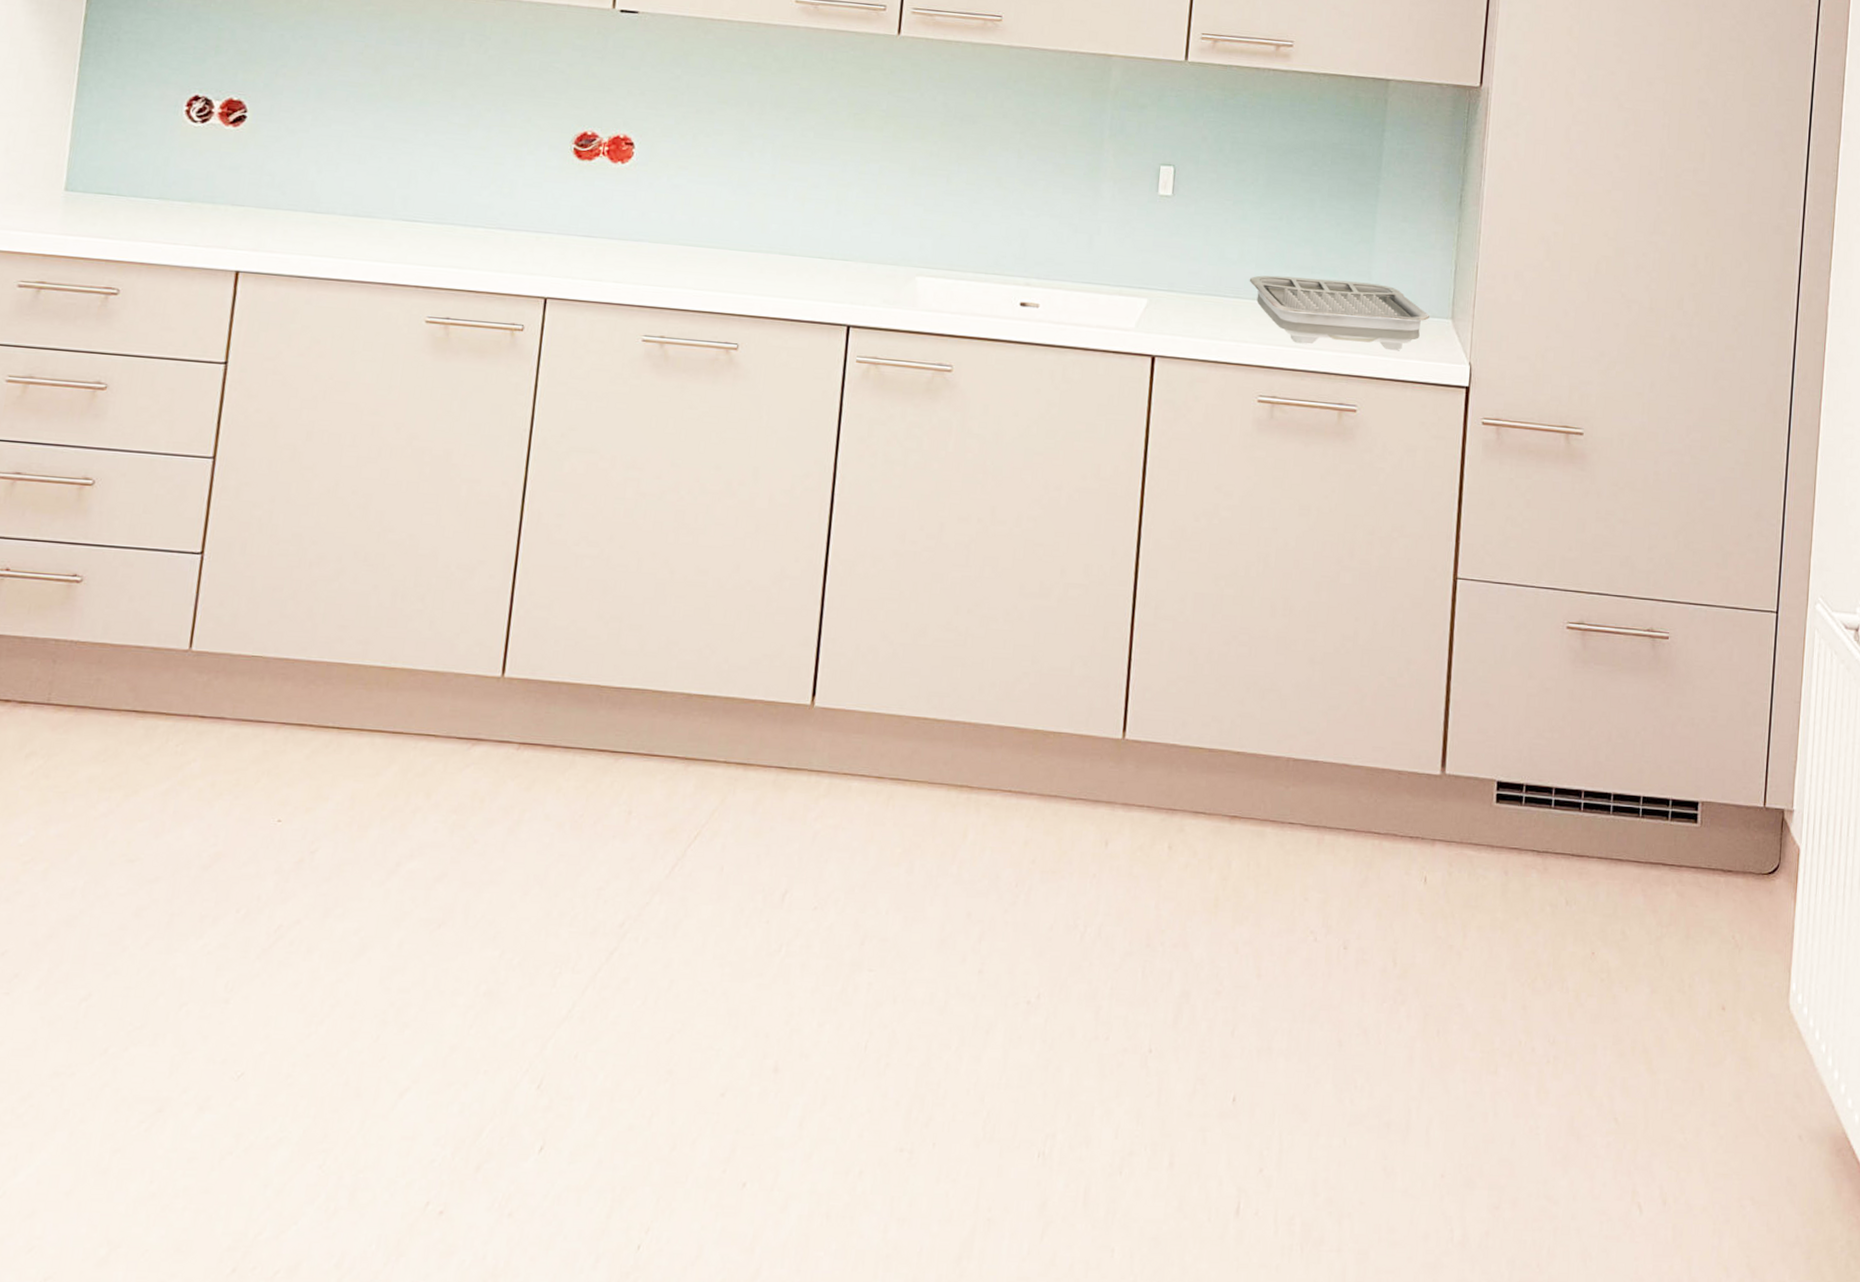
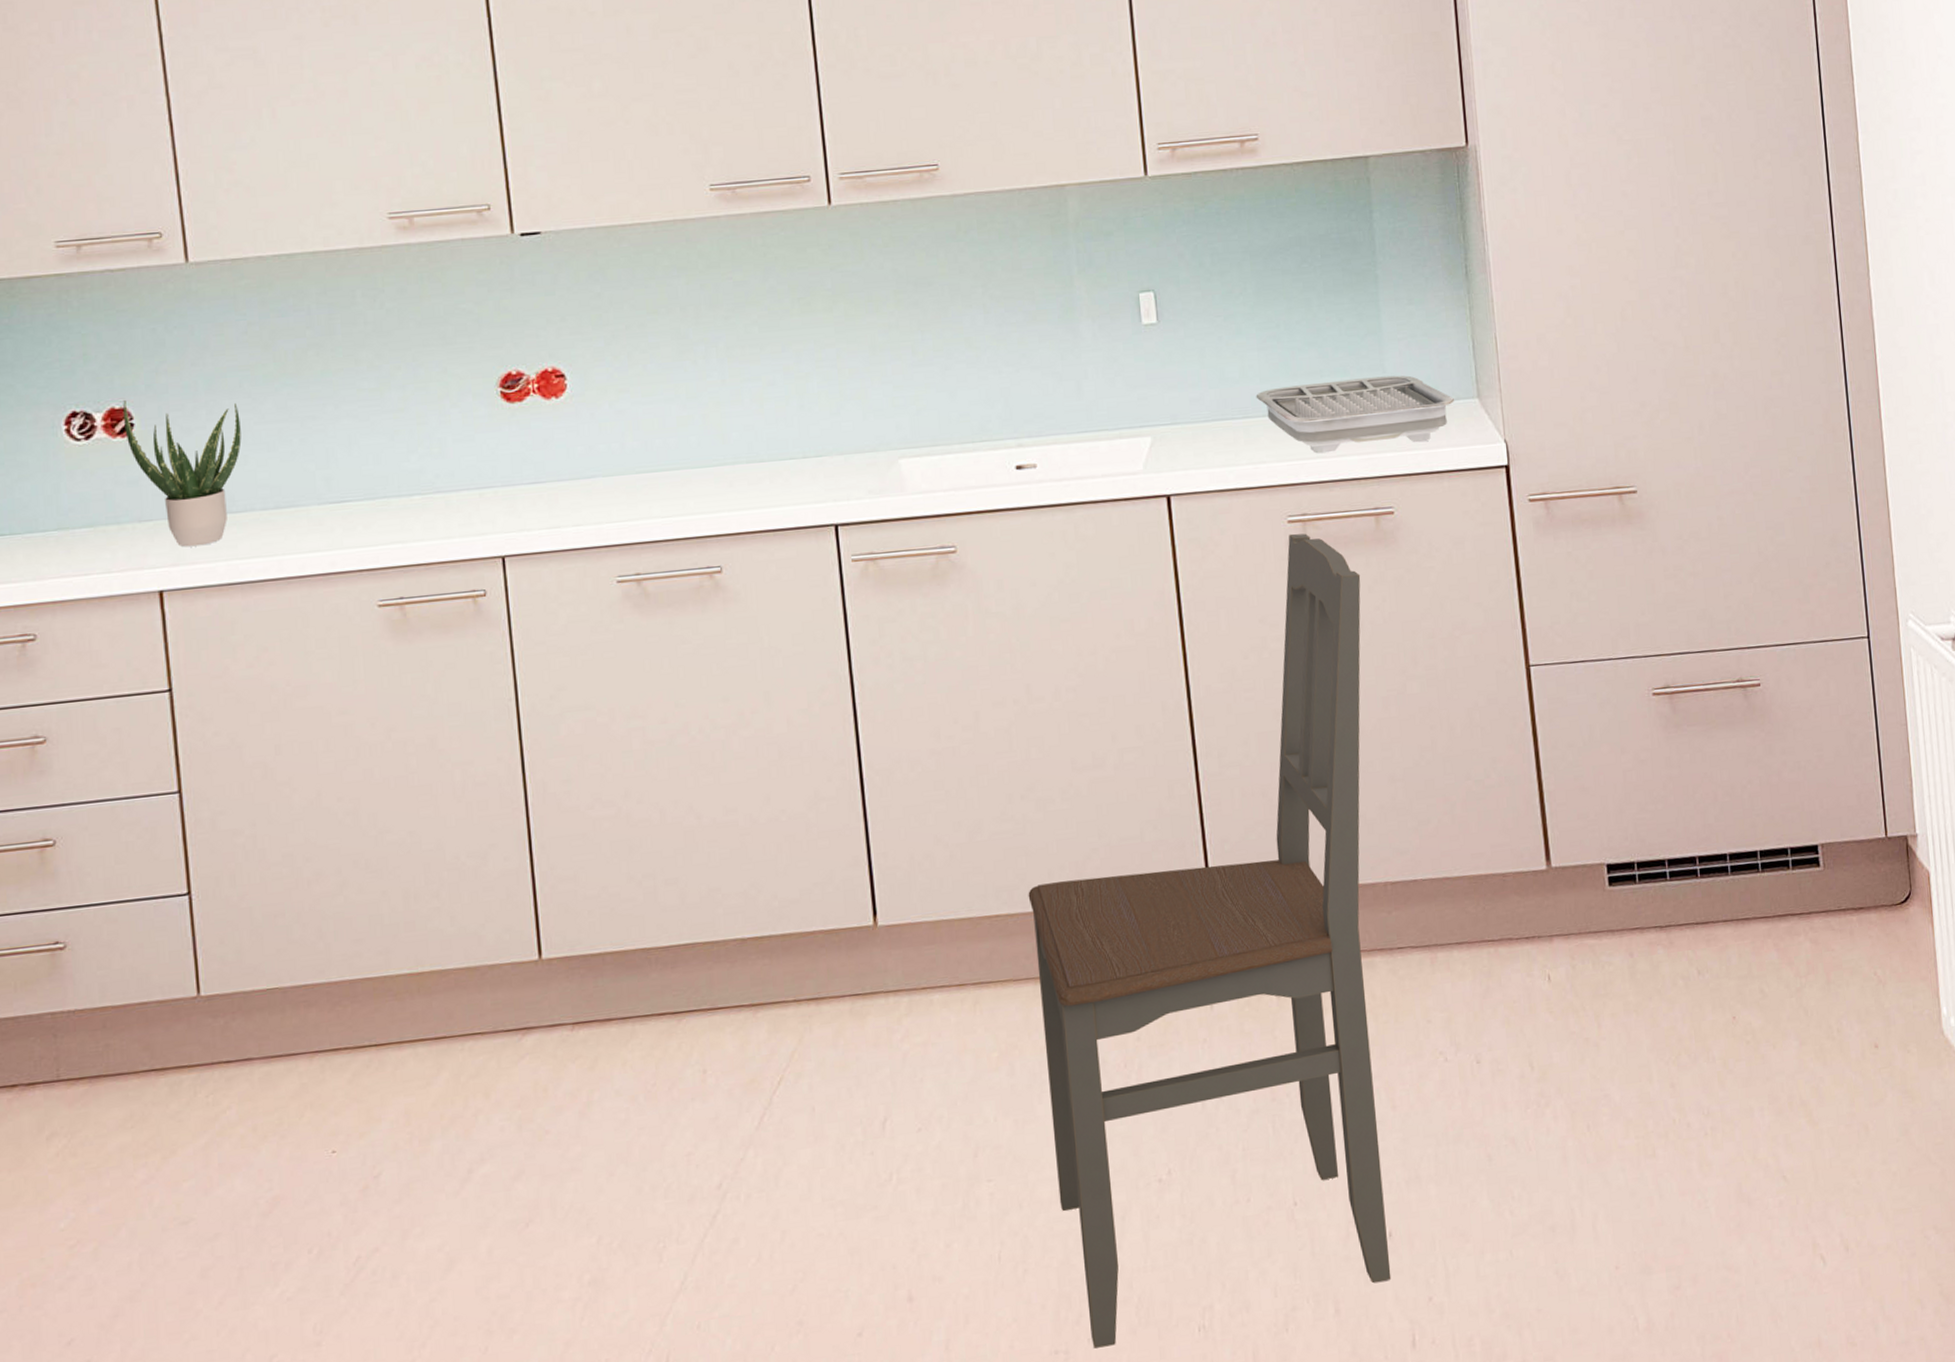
potted plant: none [237,94,341,238] -> present [123,400,242,548]
dining chair: none [931,412,1316,1155] -> present [1028,533,1392,1349]

